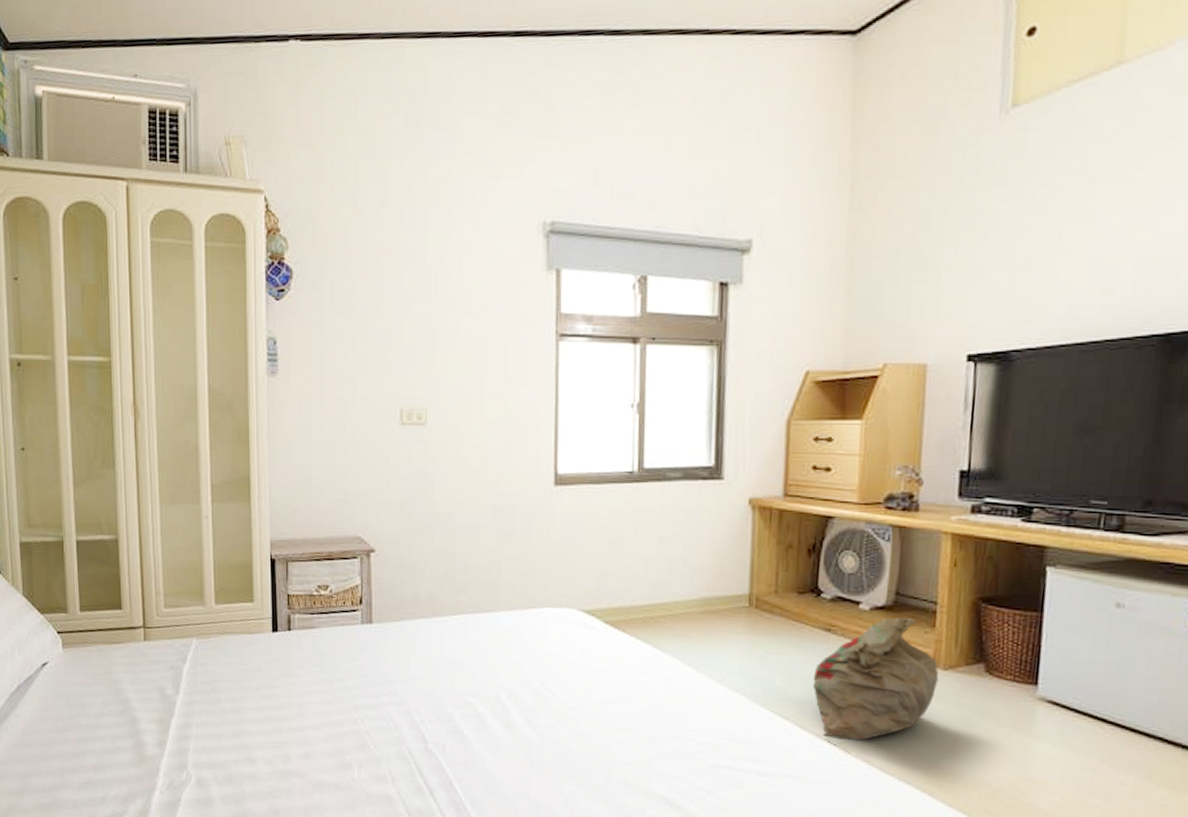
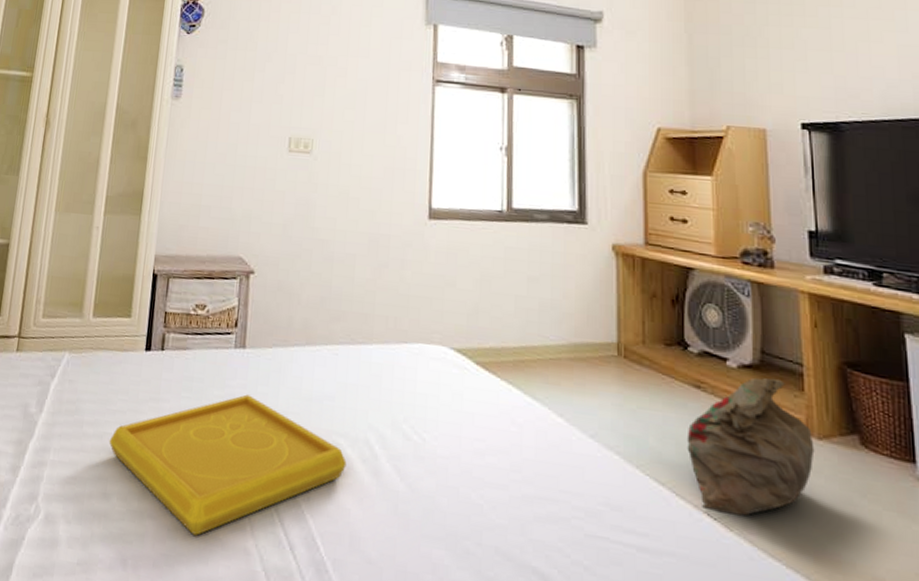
serving tray: none [248,665,479,788] -> present [109,394,347,536]

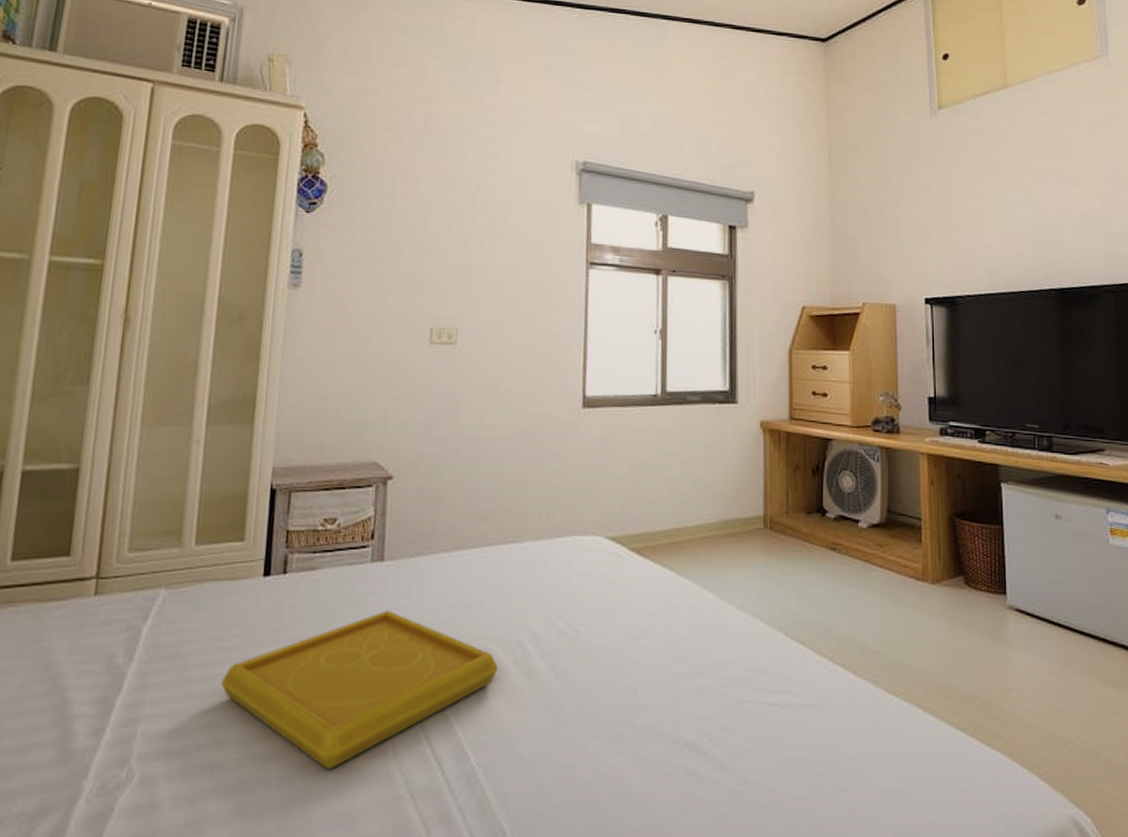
bag: present [687,377,815,517] -> none [823,533,929,663]

